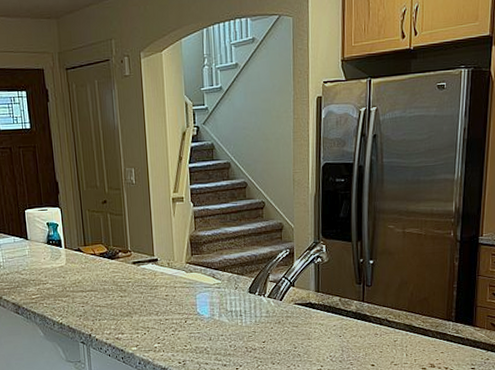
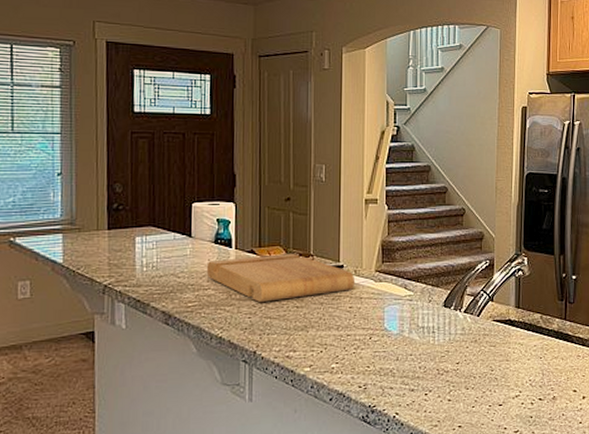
cutting board: none [43,249,168,293] -> present [206,253,354,302]

